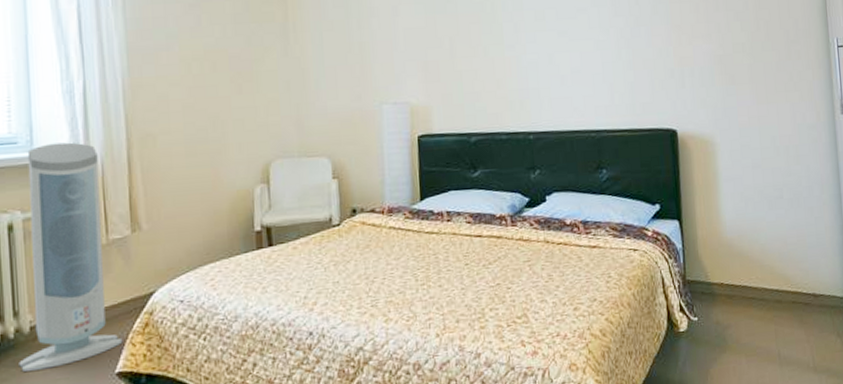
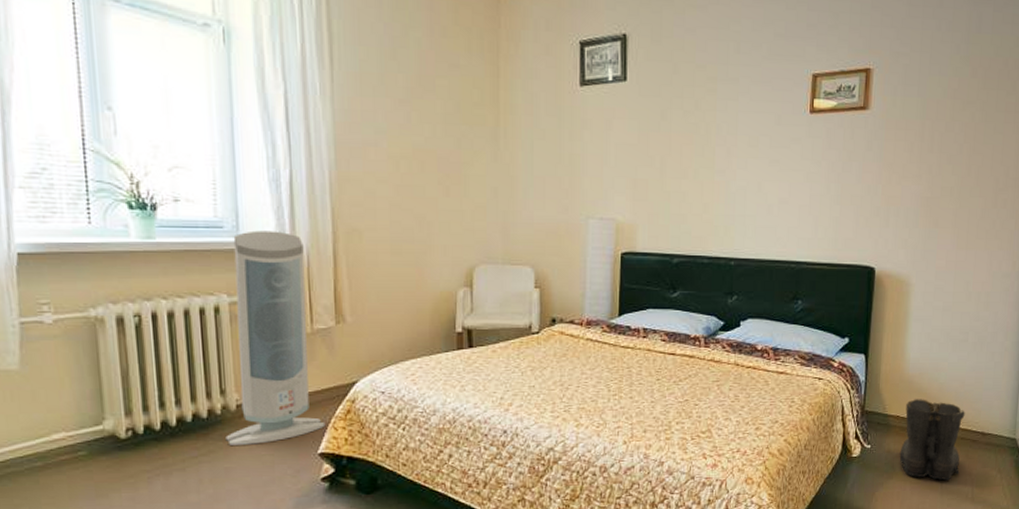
boots: none [729,263,796,351] -> present [899,399,965,481]

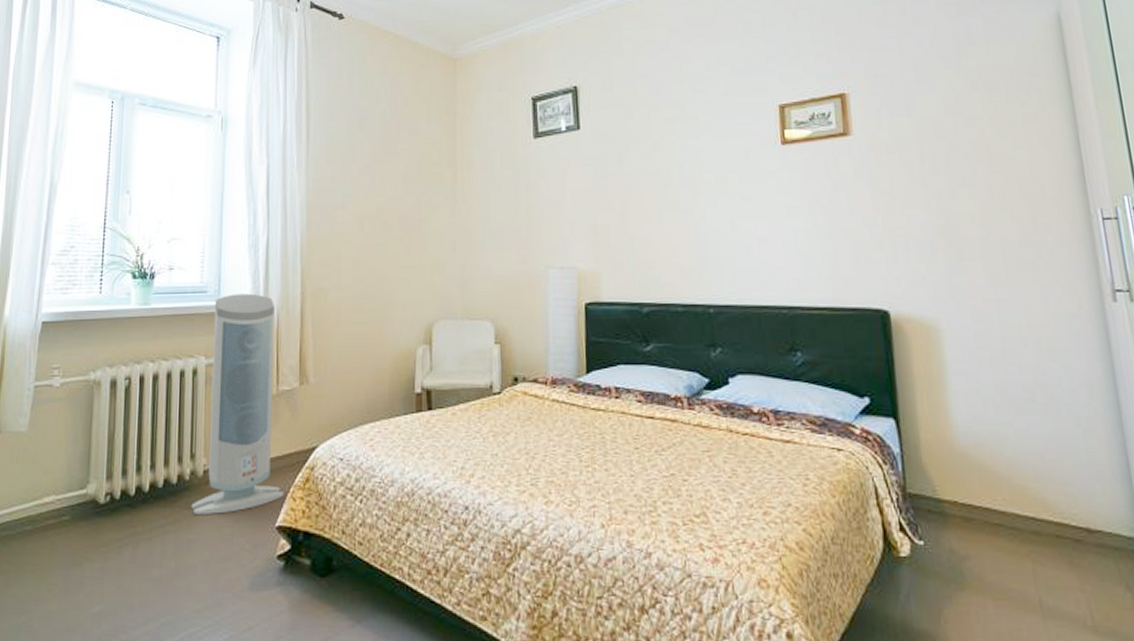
boots: present [899,399,965,481] -> none [964,479,1065,598]

